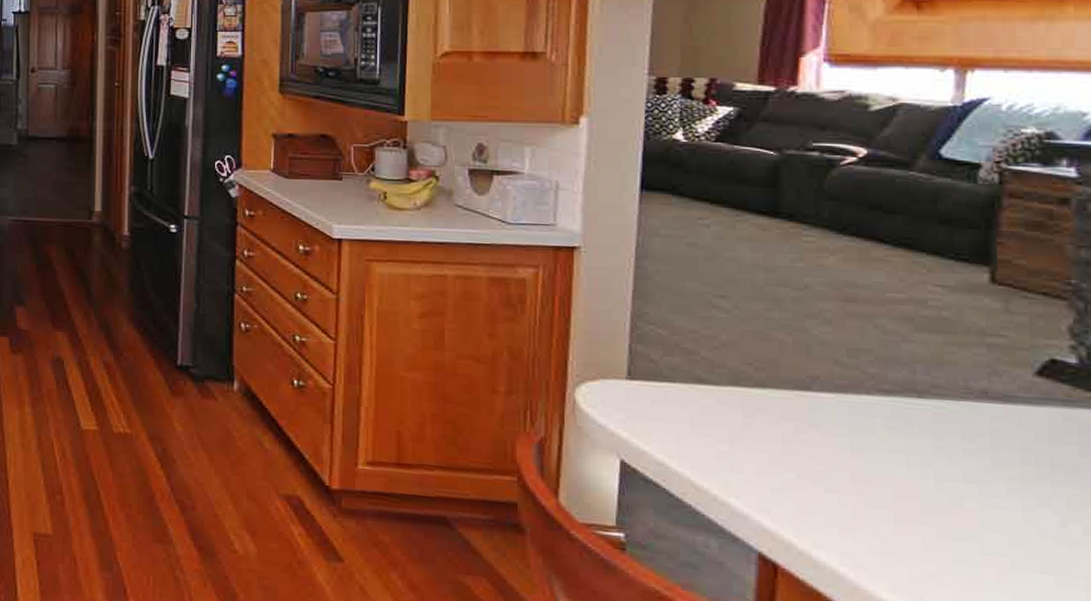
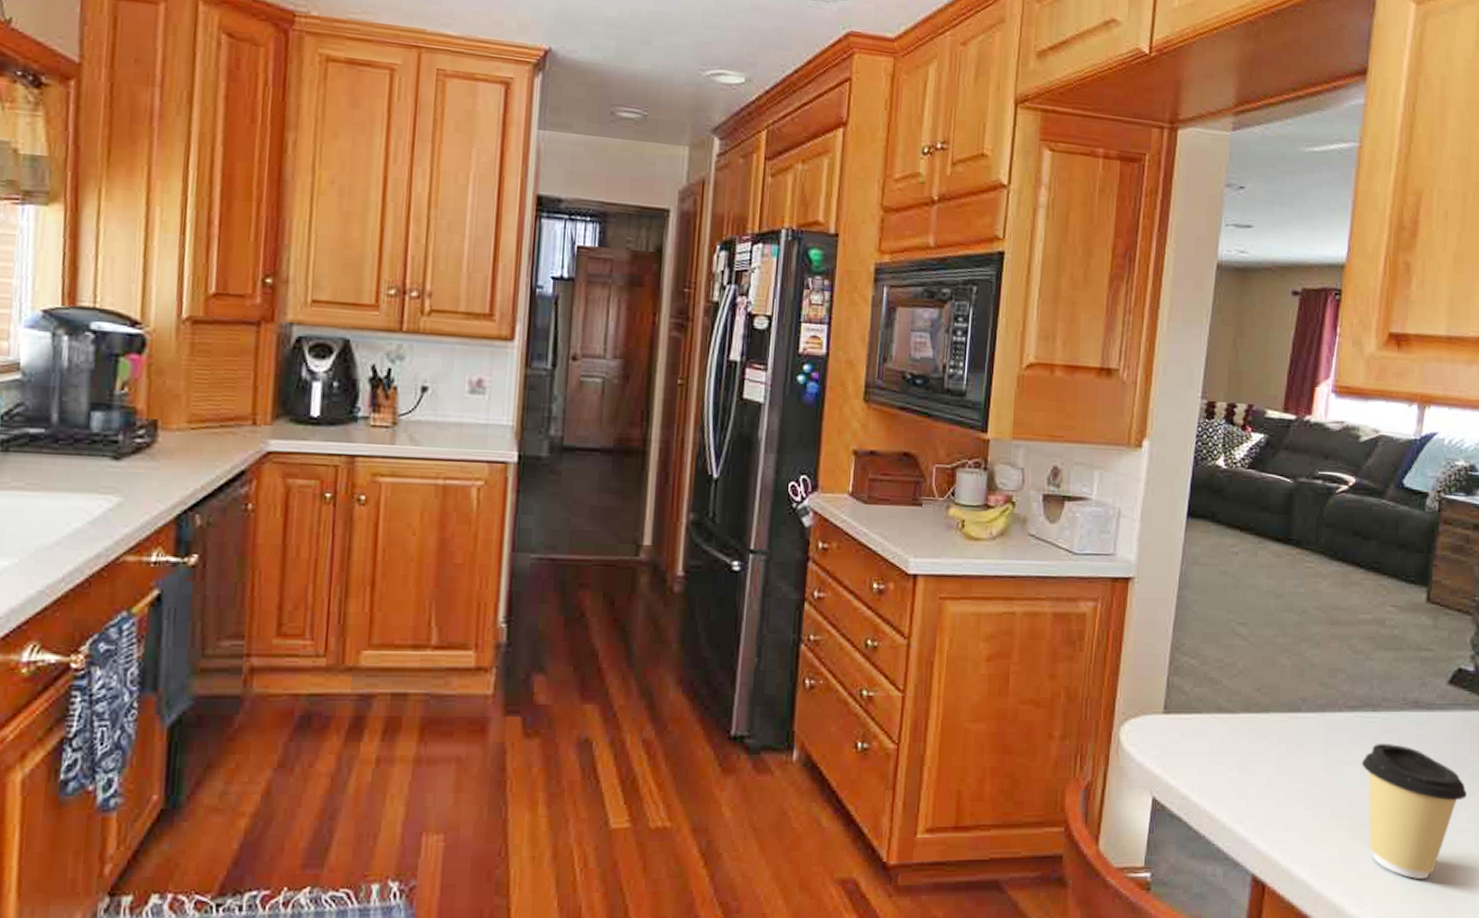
coffee cup: none [905,433,1081,591] -> present [1361,744,1468,879]

